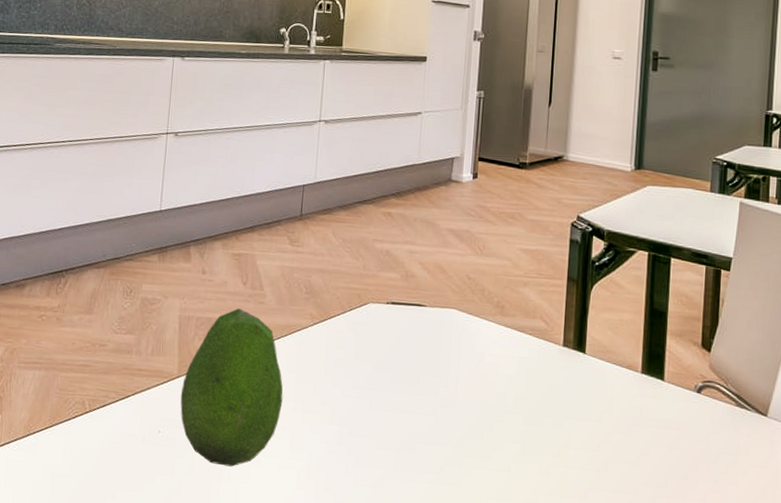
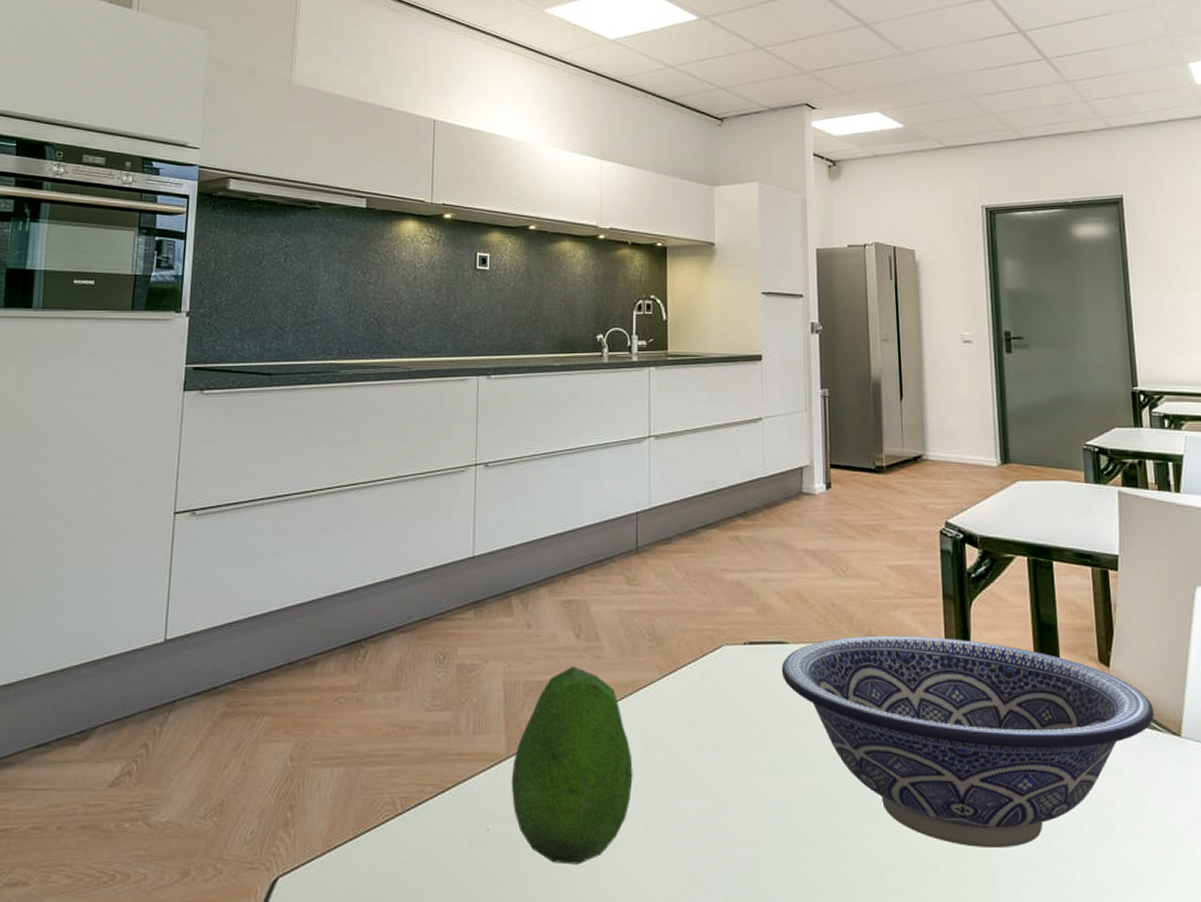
decorative bowl: none [417,306,745,492] -> present [781,635,1154,847]

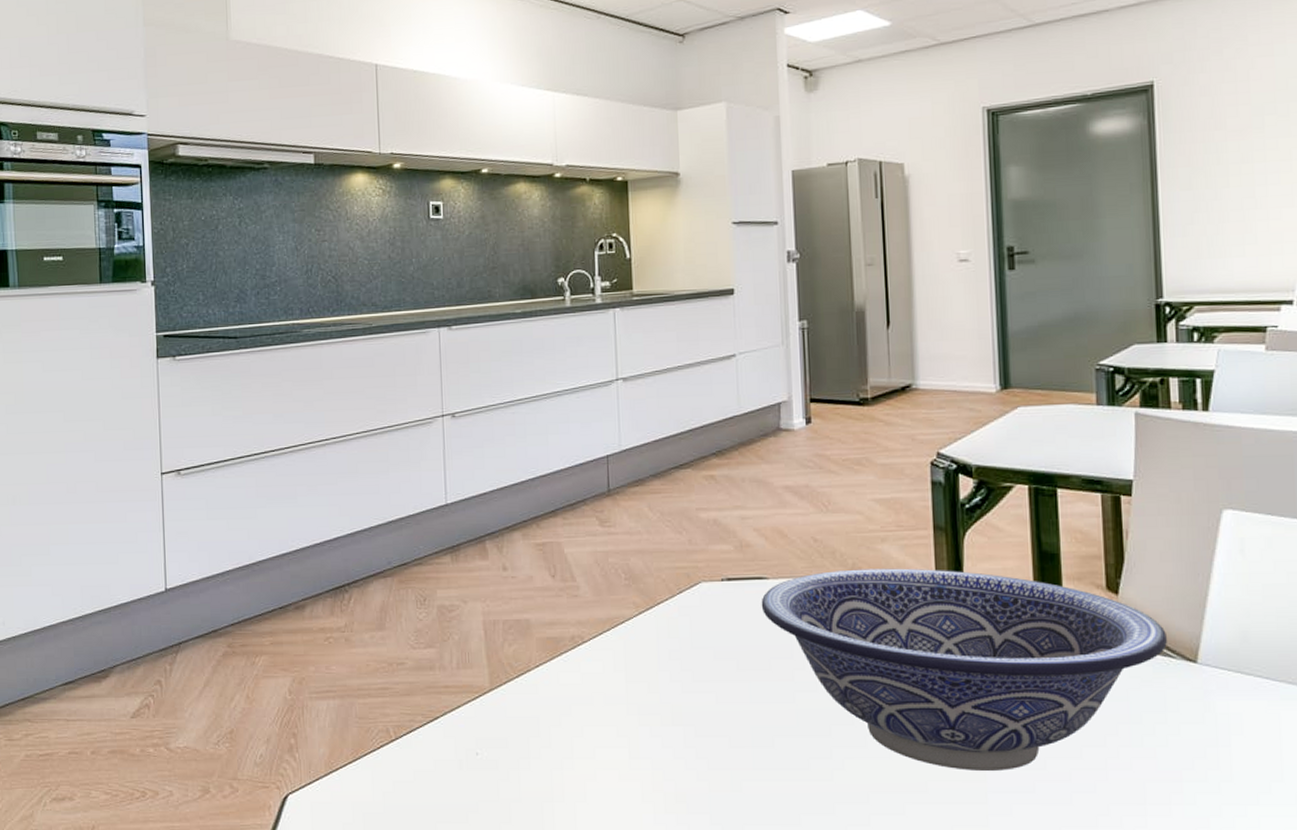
fruit: present [511,666,633,865] -> none [496,605,614,785]

